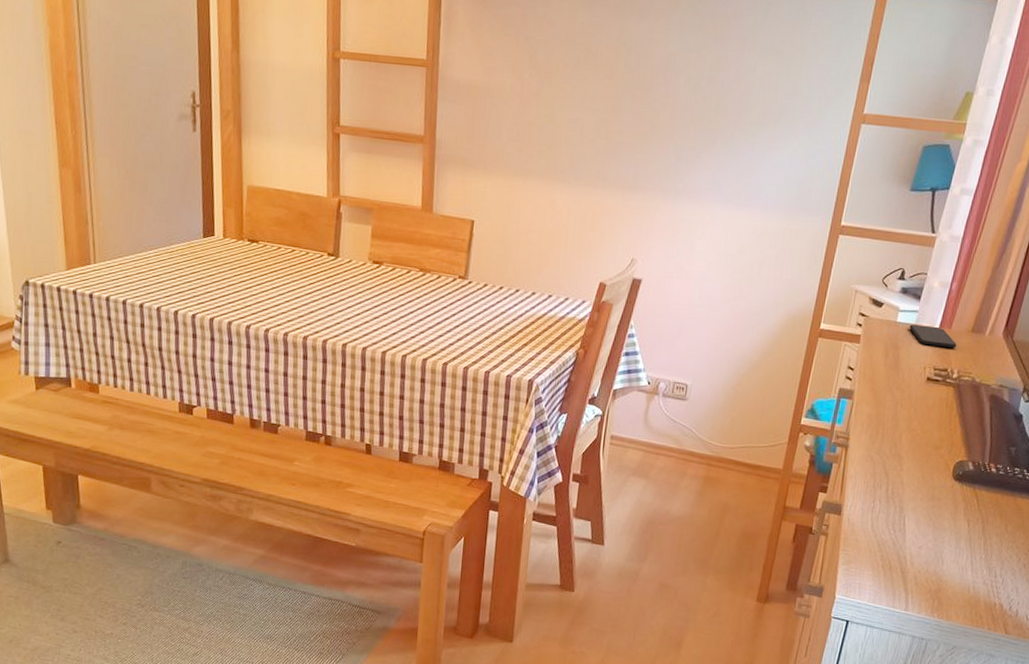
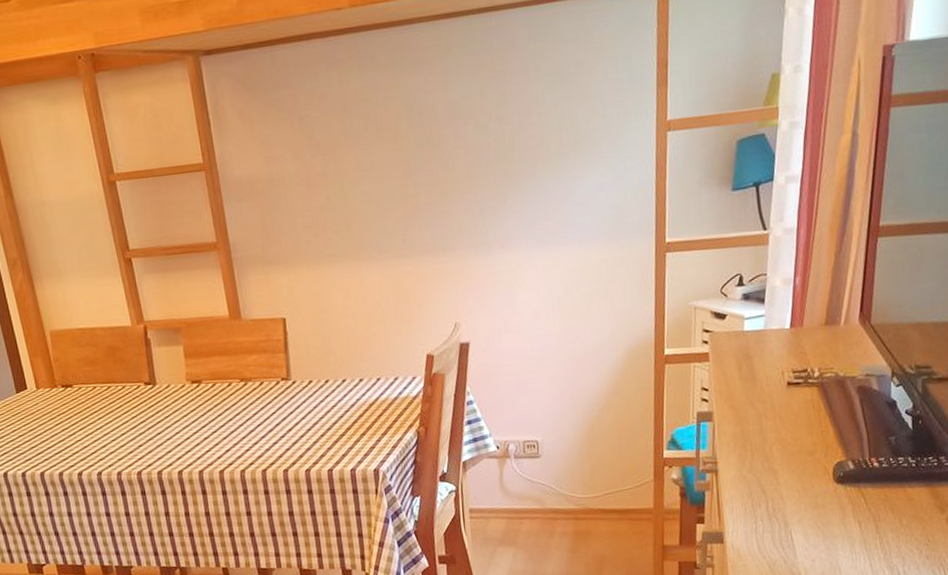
smartphone: present [909,324,957,348] -> none [758,327,813,349]

